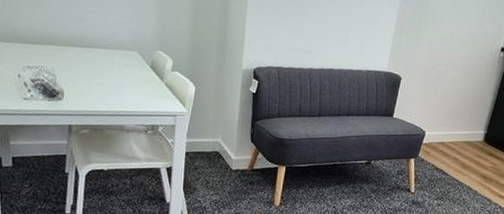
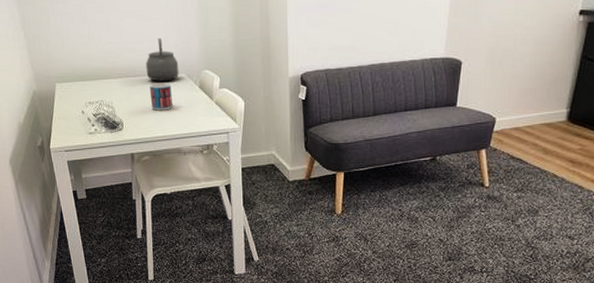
tea kettle: none [95,11,132,57] -> present [146,37,179,82]
mug: none [97,56,121,86] -> present [149,83,173,111]

